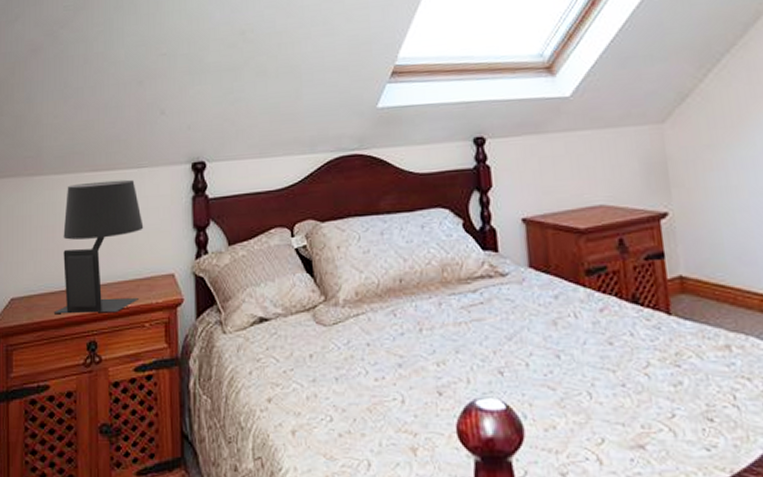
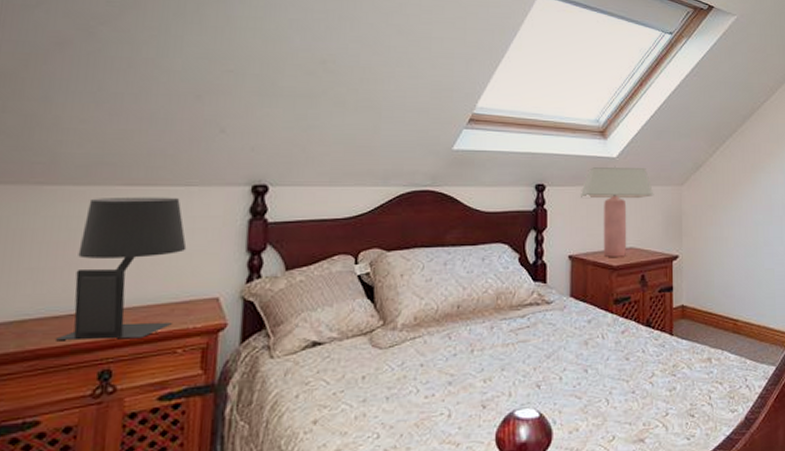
table lamp: none [528,106,626,218] -> present [580,166,654,257]

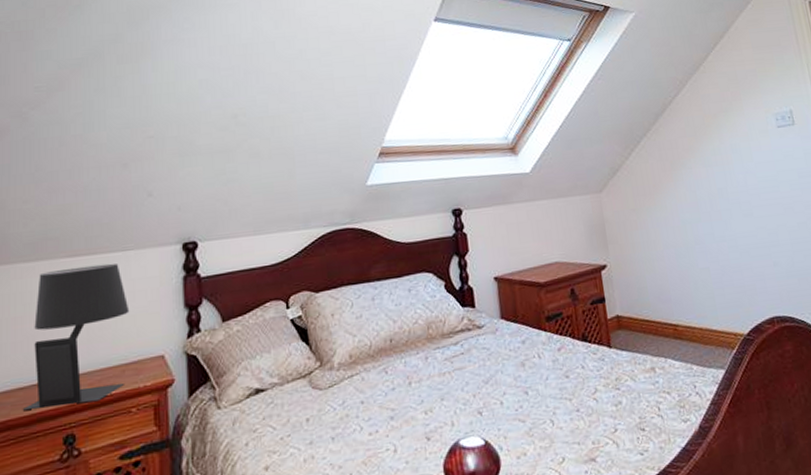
table lamp: present [580,166,654,257] -> none [497,180,573,275]

